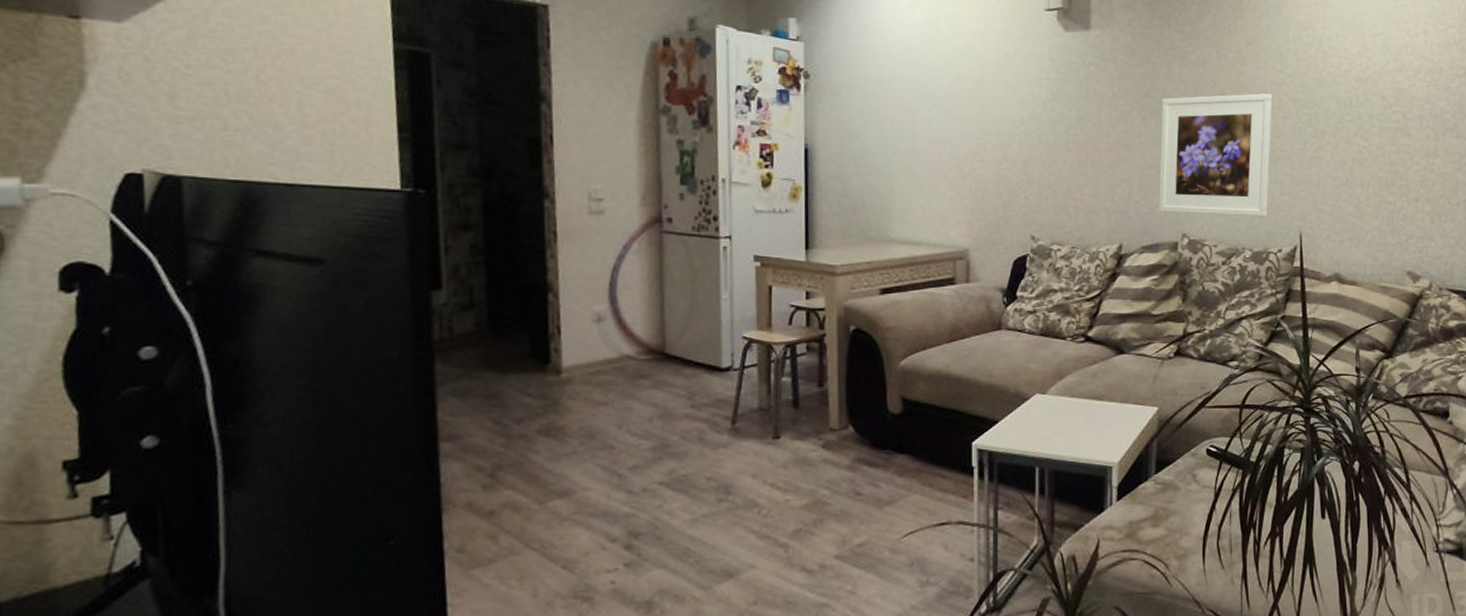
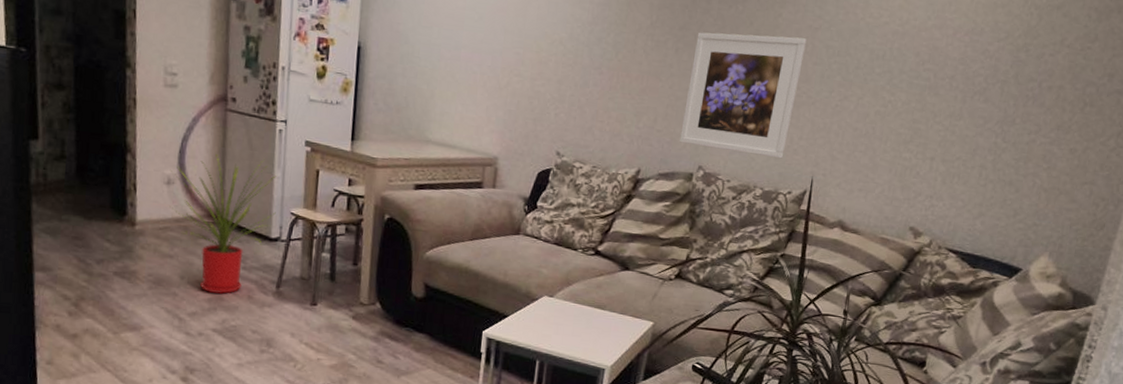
house plant: none [601,282,726,440] -> present [169,155,278,294]

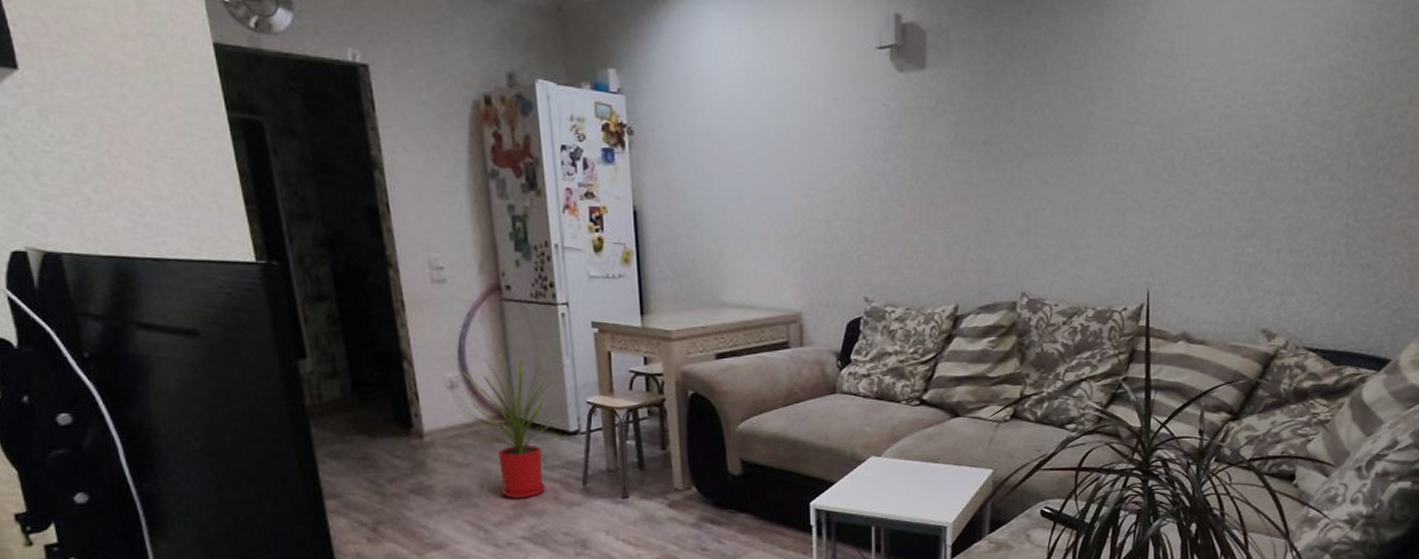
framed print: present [679,32,807,159] -> none [997,136,1125,273]

